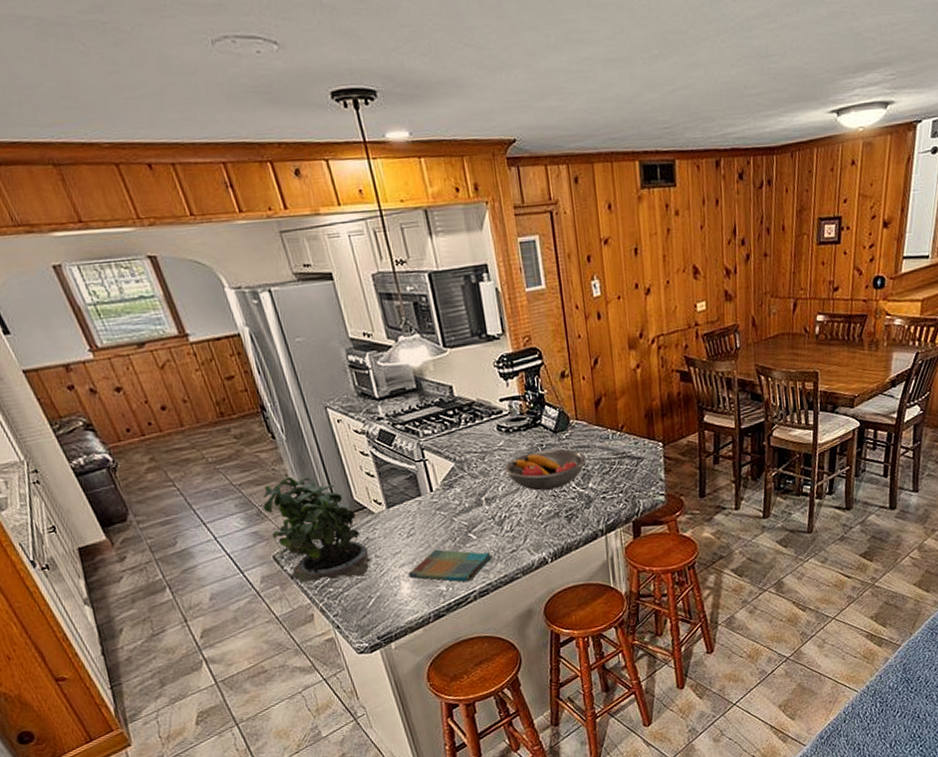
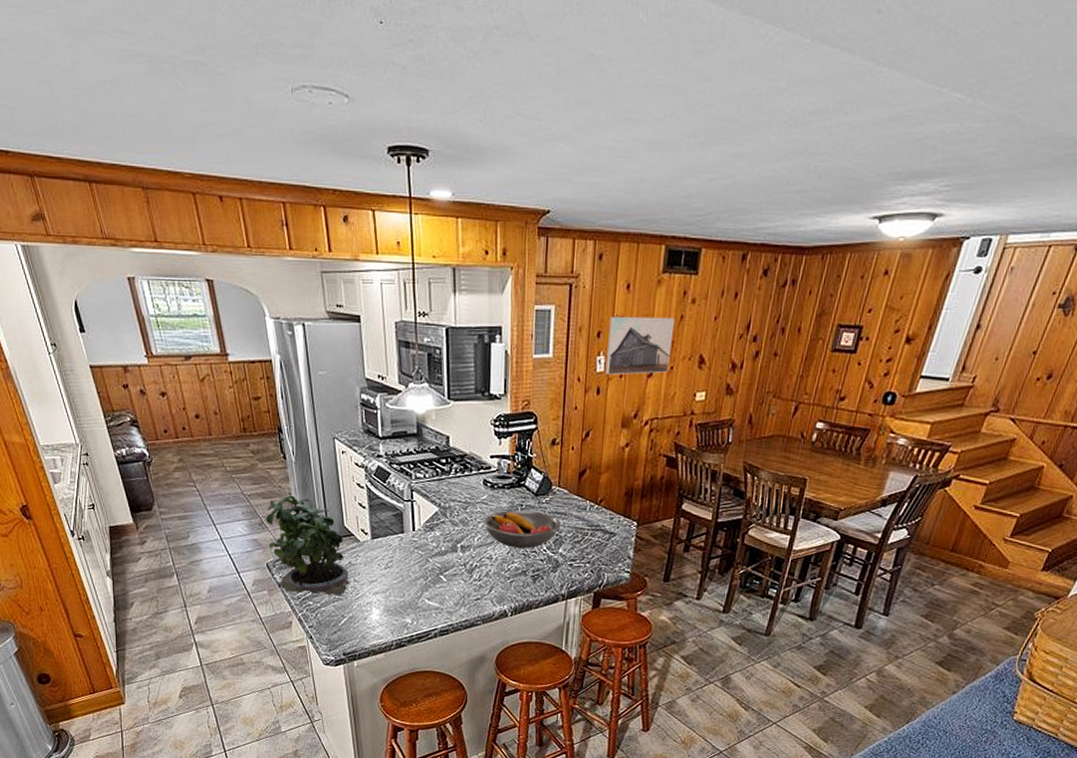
dish towel: present [408,549,493,582] -> none [380,584,458,620]
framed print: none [597,232,665,298] -> present [605,316,675,375]

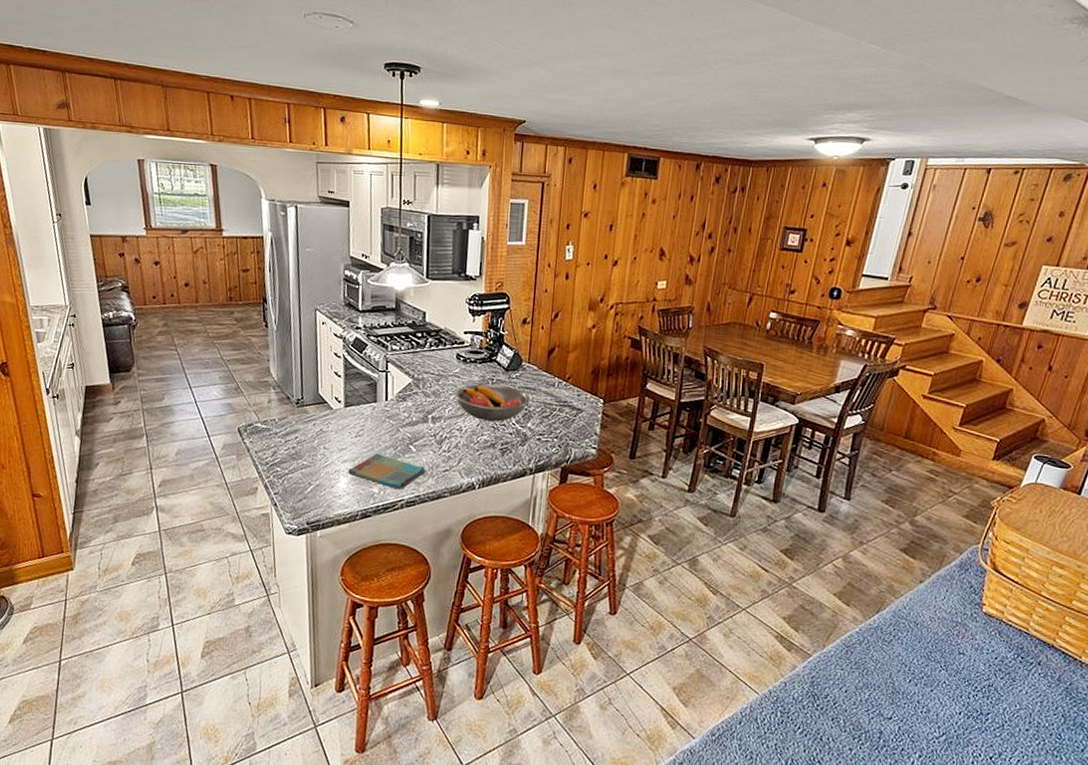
potted plant: present [265,495,351,595] -> none [241,362,321,462]
dish towel: none [380,584,458,620] -> present [348,453,426,490]
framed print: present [605,316,675,375] -> none [573,212,638,263]

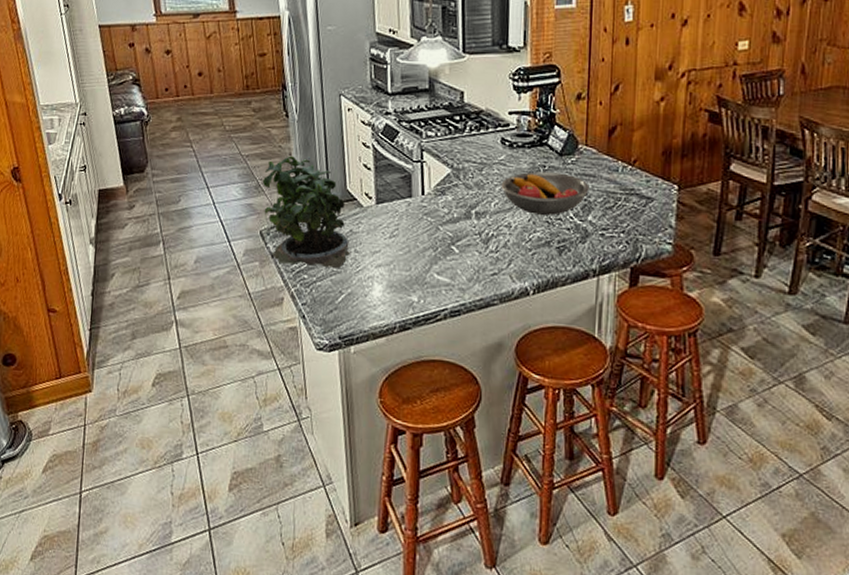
potted plant: none [241,362,321,462] -> present [262,156,351,268]
dish towel: present [348,453,426,490] -> none [383,256,472,298]

